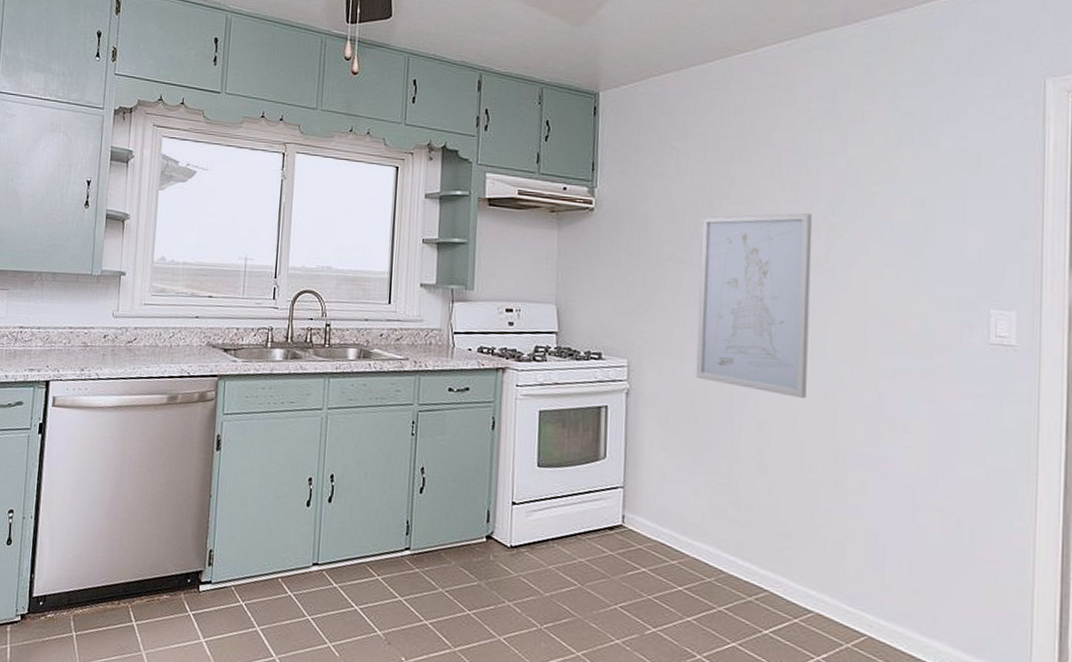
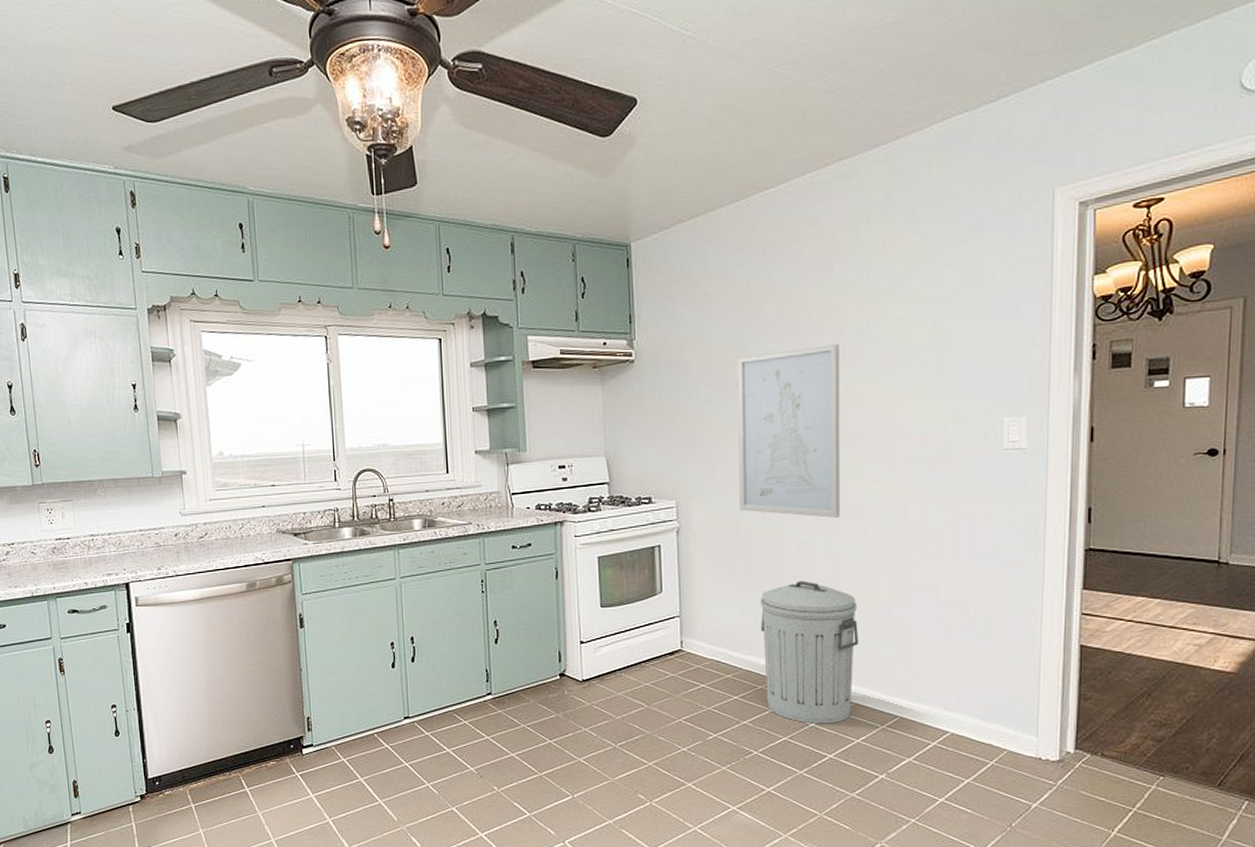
trash can: none [713,463,823,634] -> present [760,581,859,724]

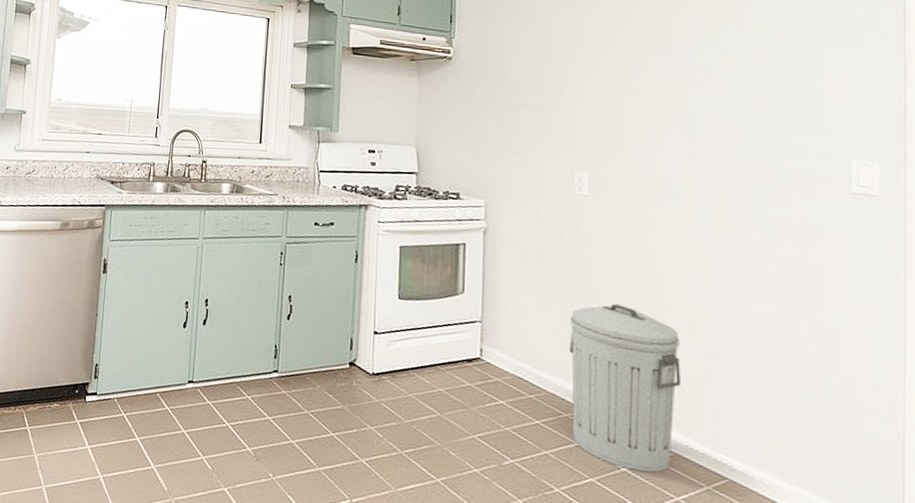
wall art: present [737,344,840,518] -> none [552,63,666,242]

